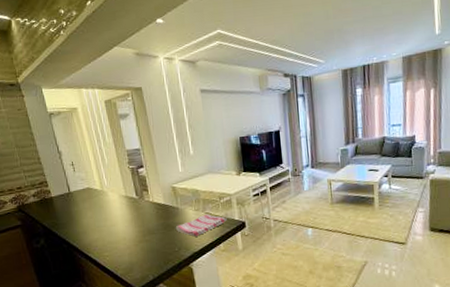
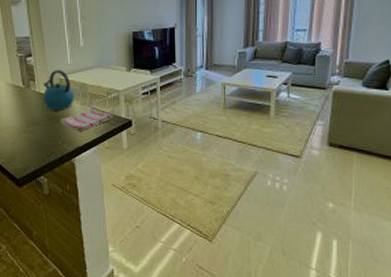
kettle: none [156,178,188,218] -> present [43,70,74,110]

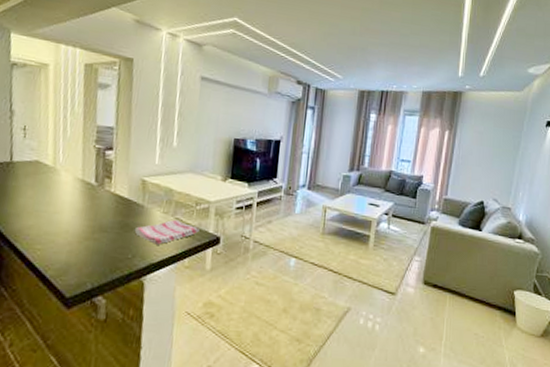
kettle: present [43,70,74,110] -> none [117,169,157,217]

